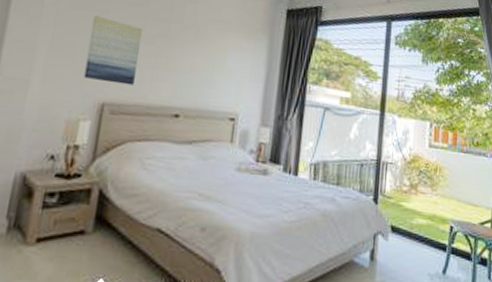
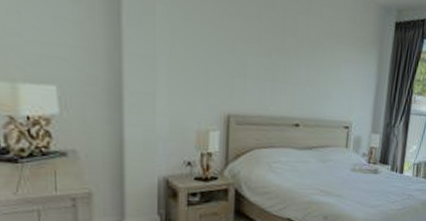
wall art: present [83,15,142,86] -> none [207,28,257,98]

